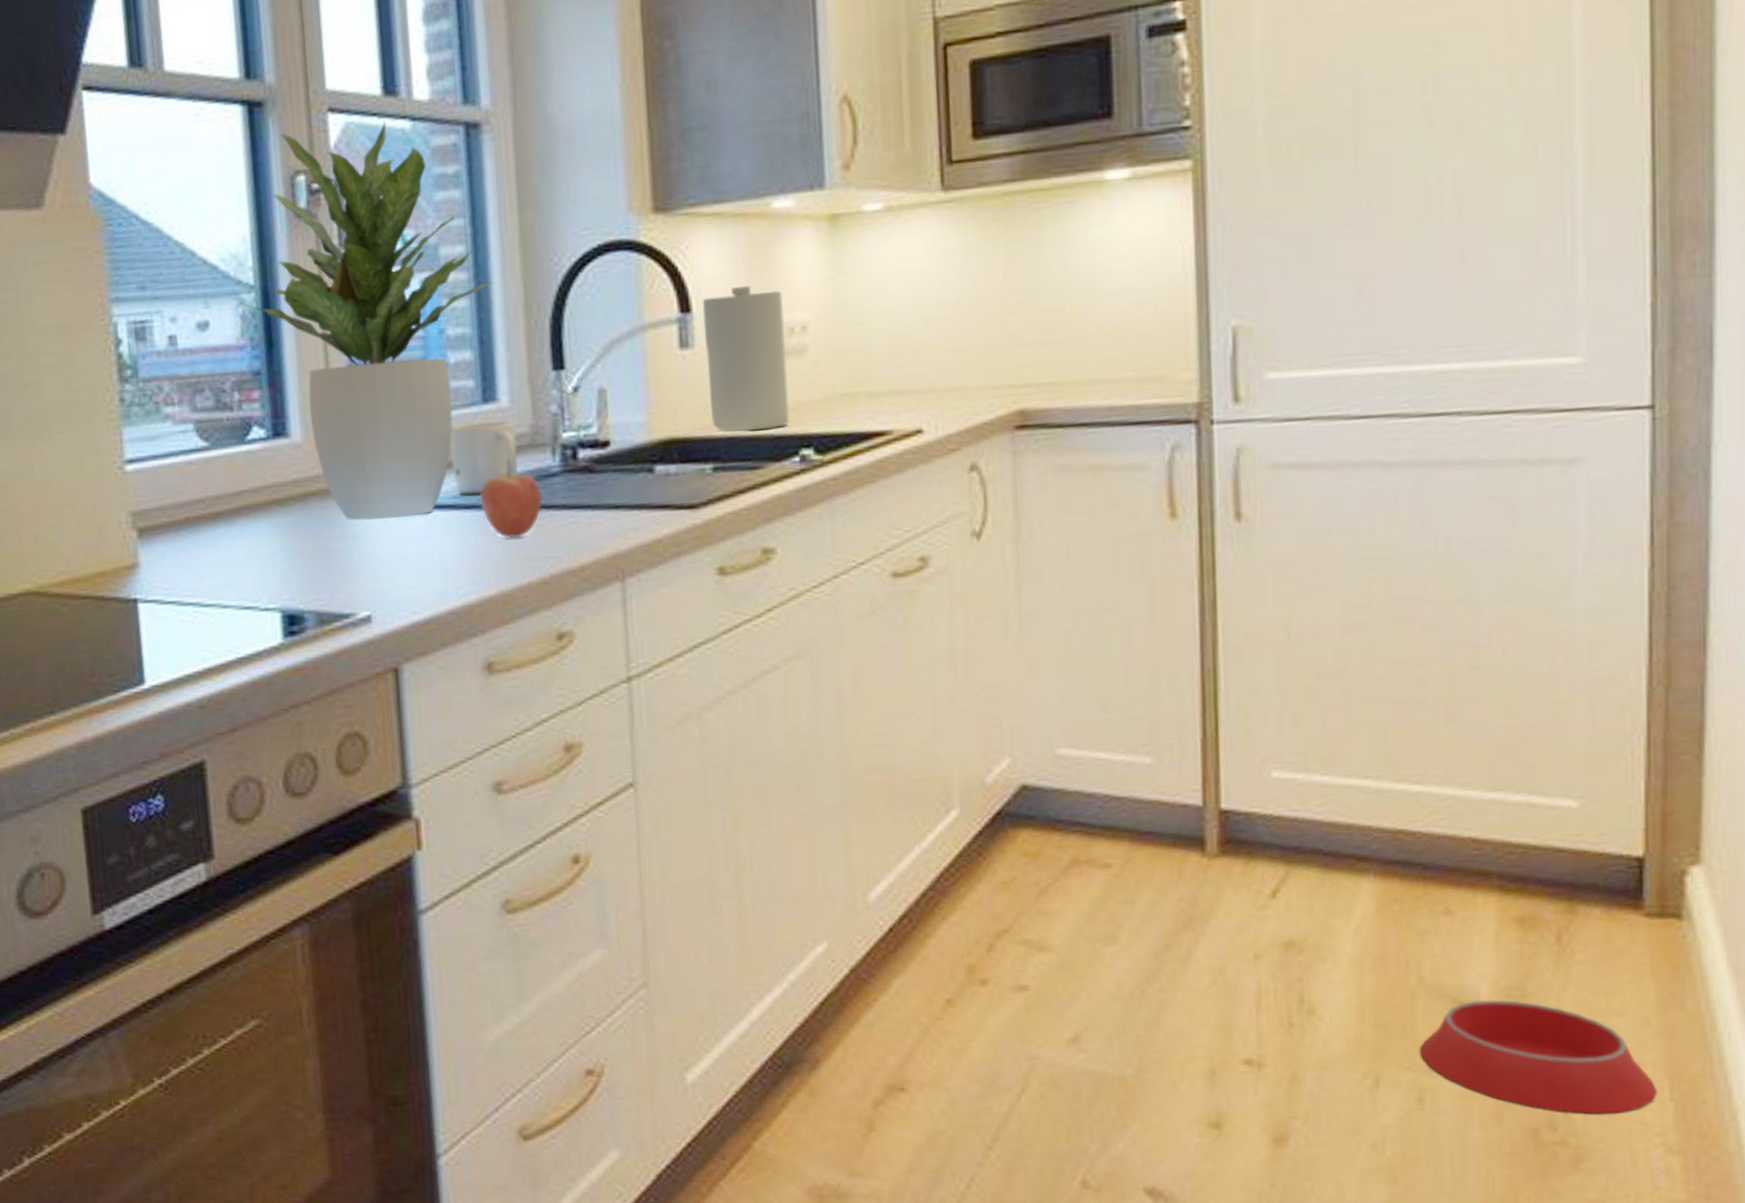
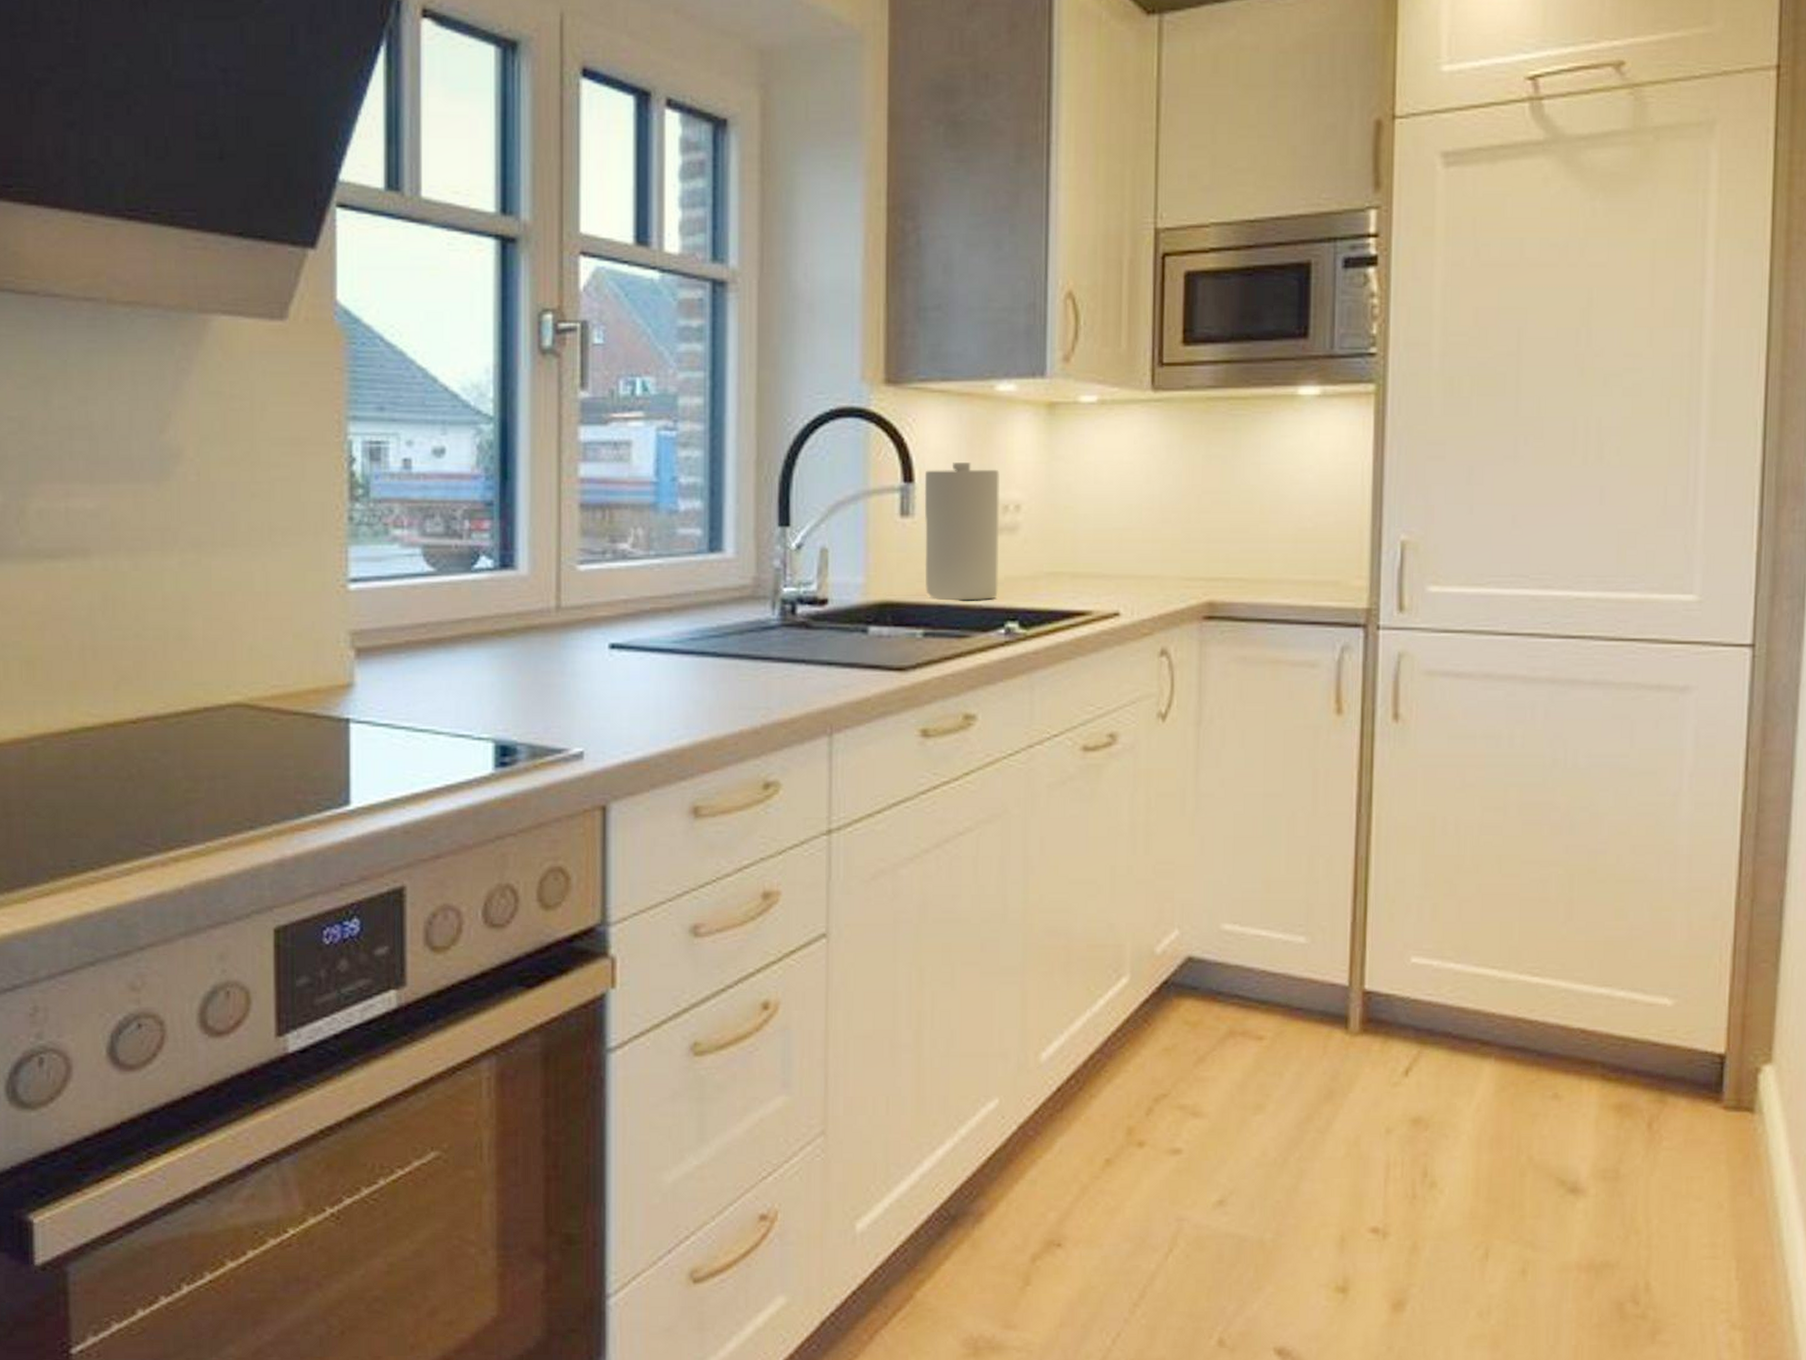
potted plant: present [240,119,492,521] -> none [478,268,727,658]
mug: present [449,420,518,495] -> none [673,571,739,641]
fruit: present [480,460,542,538] -> none [699,609,759,686]
pet bowl: present [1419,1000,1658,1115] -> none [1525,1180,1726,1291]

